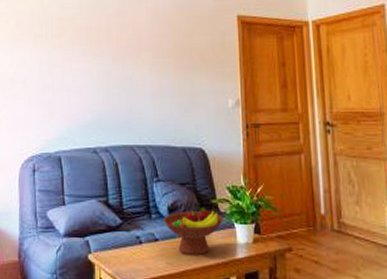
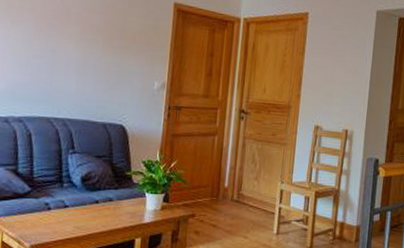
fruit bowl: present [162,207,223,256] -> none [74,178,135,221]

